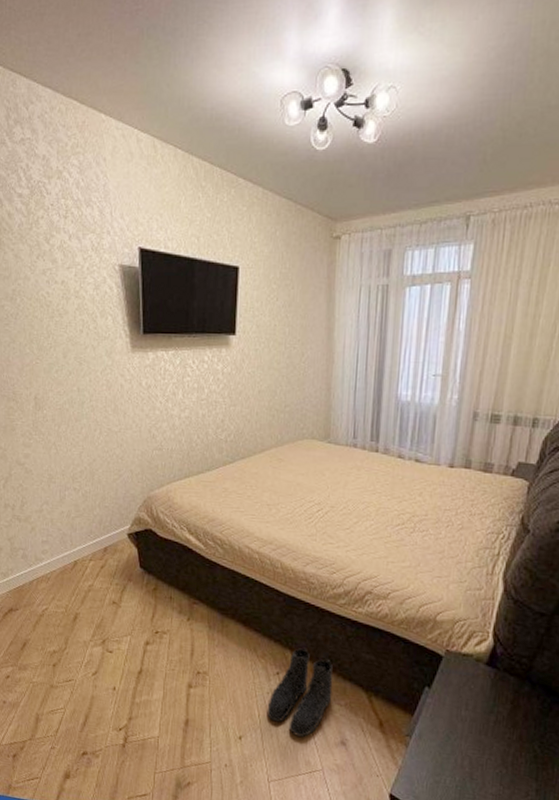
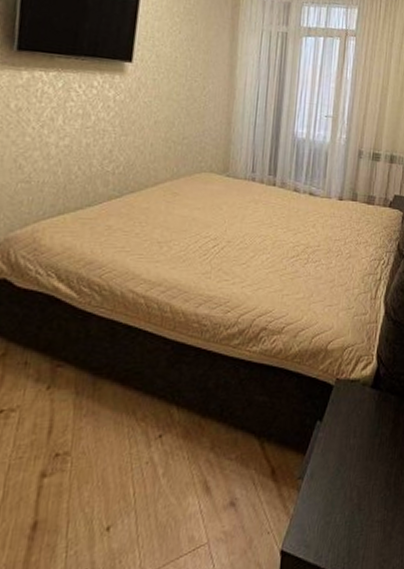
boots: present [267,647,333,738] -> none [144,399,224,510]

